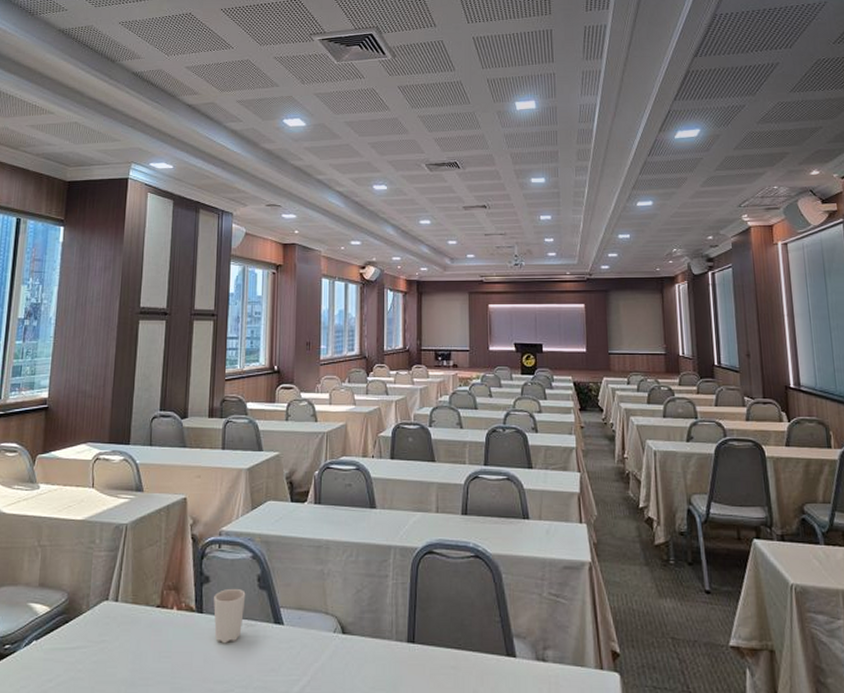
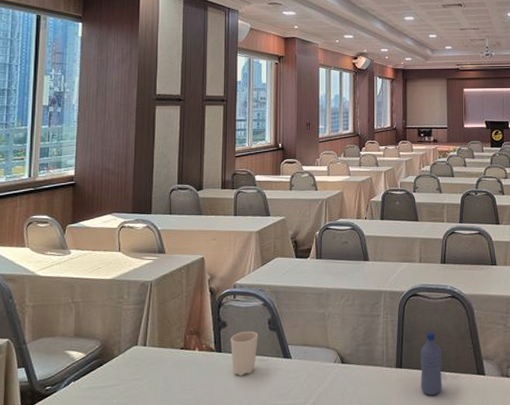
water bottle: none [437,599,463,680] -> present [420,332,442,396]

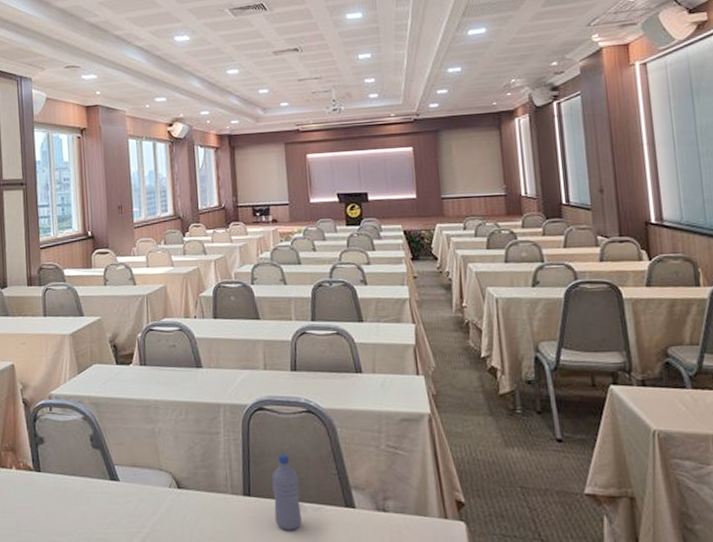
cup: present [231,330,258,377] -> none [50,448,81,500]

